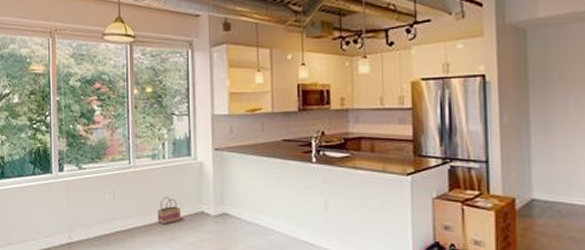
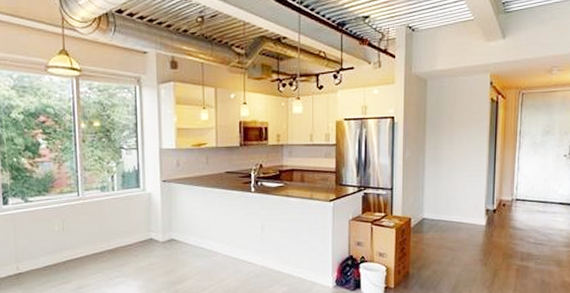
basket: present [157,197,181,225] -> none [107,226,130,252]

